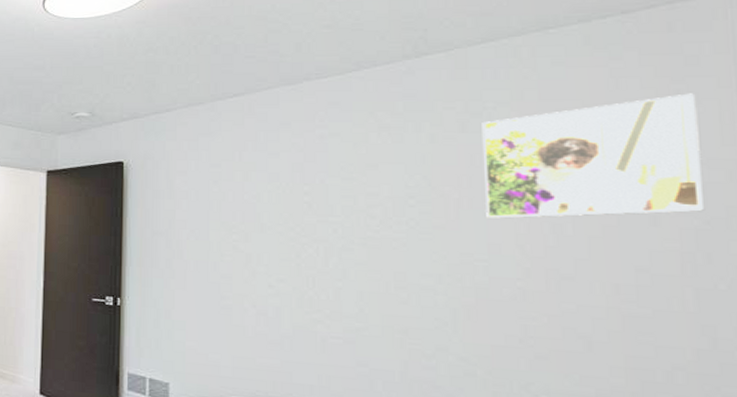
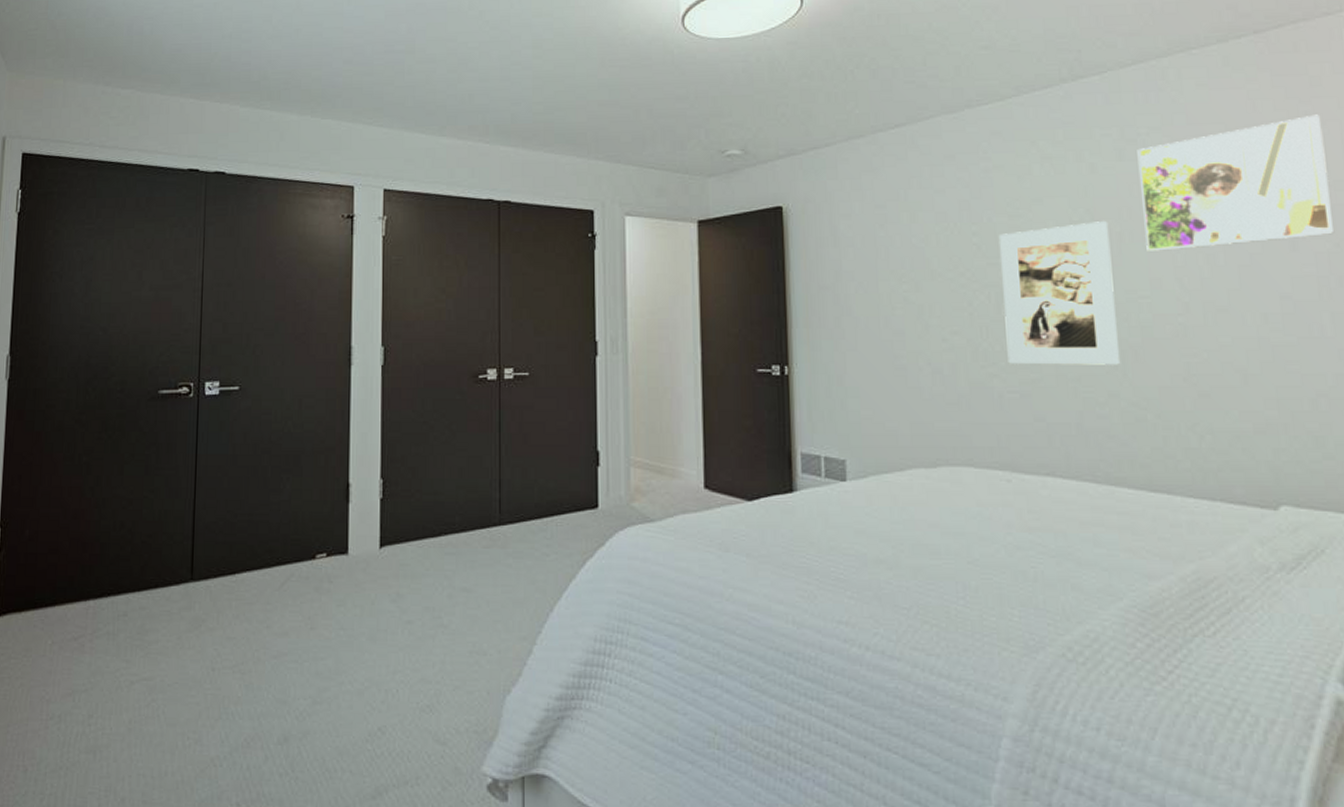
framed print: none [330,188,452,322] -> present [998,221,1121,365]

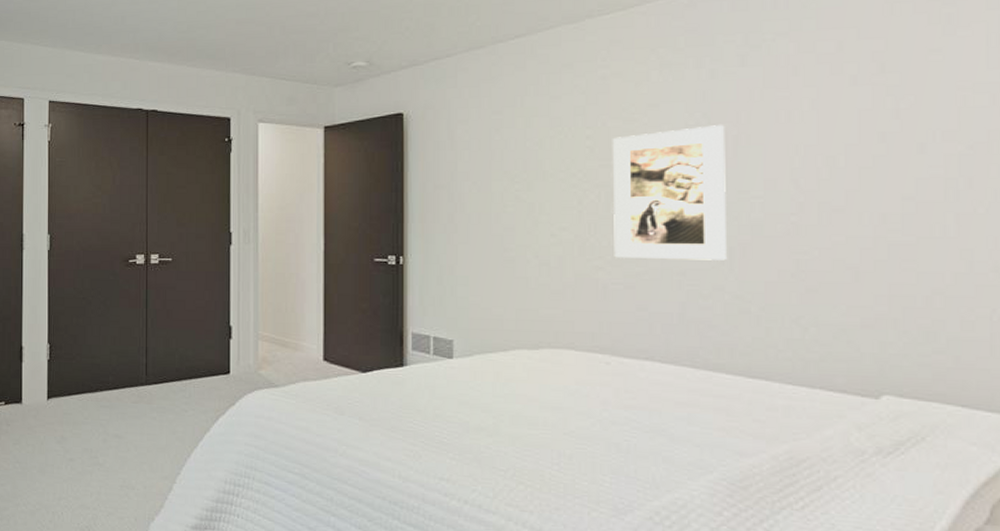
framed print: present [1137,114,1335,251] -> none [761,16,969,154]

